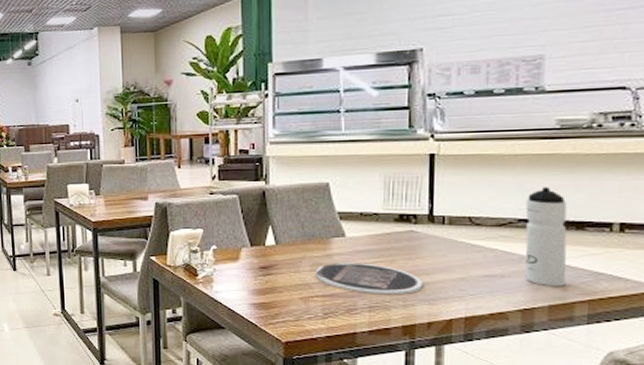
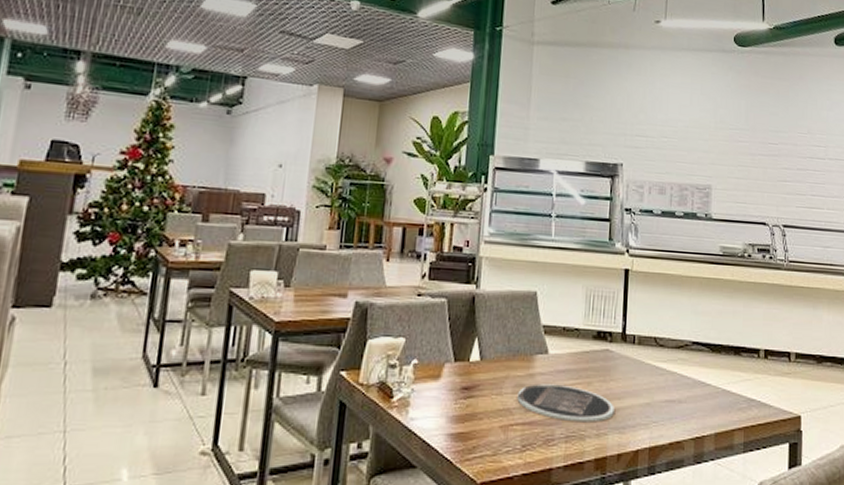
water bottle: present [525,187,567,286] -> none [697,311,728,412]

